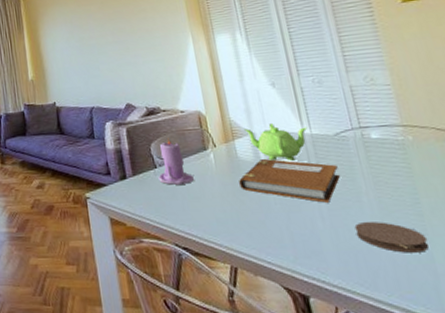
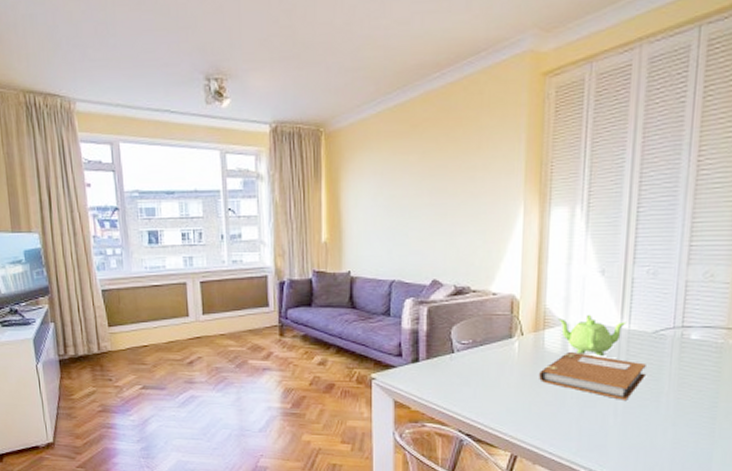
candle: present [158,138,195,185] -> none [454,322,493,372]
coaster: present [354,222,429,253] -> none [644,422,711,453]

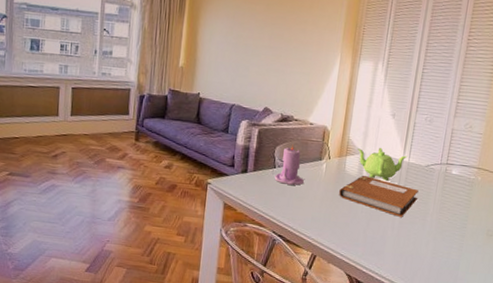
candle: none [454,322,493,372] -> present [274,144,305,186]

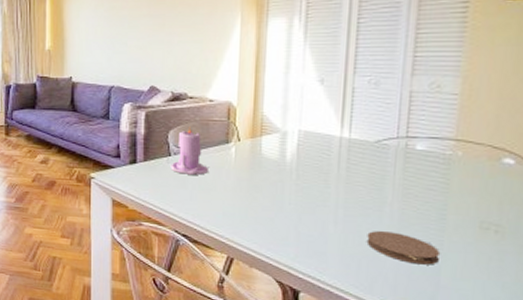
notebook: present [339,175,419,217] -> none [256,158,368,208]
teapot: present [356,148,408,181] -> none [274,123,348,163]
coaster: none [412,235,460,262] -> present [366,231,439,265]

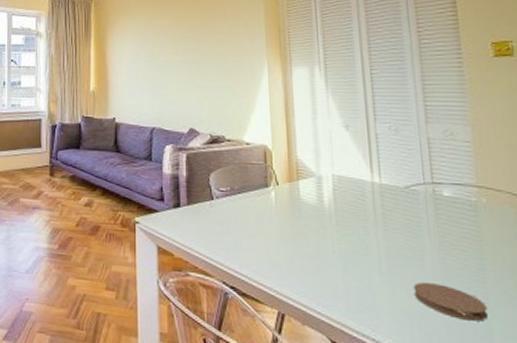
candle: present [170,127,210,175] -> none [214,170,252,220]

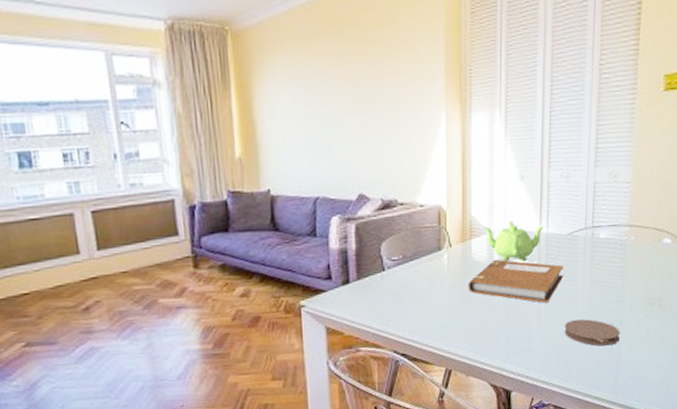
notebook: none [298,203,405,257] -> present [469,259,563,303]
teapot: none [309,168,378,209] -> present [482,221,545,261]

